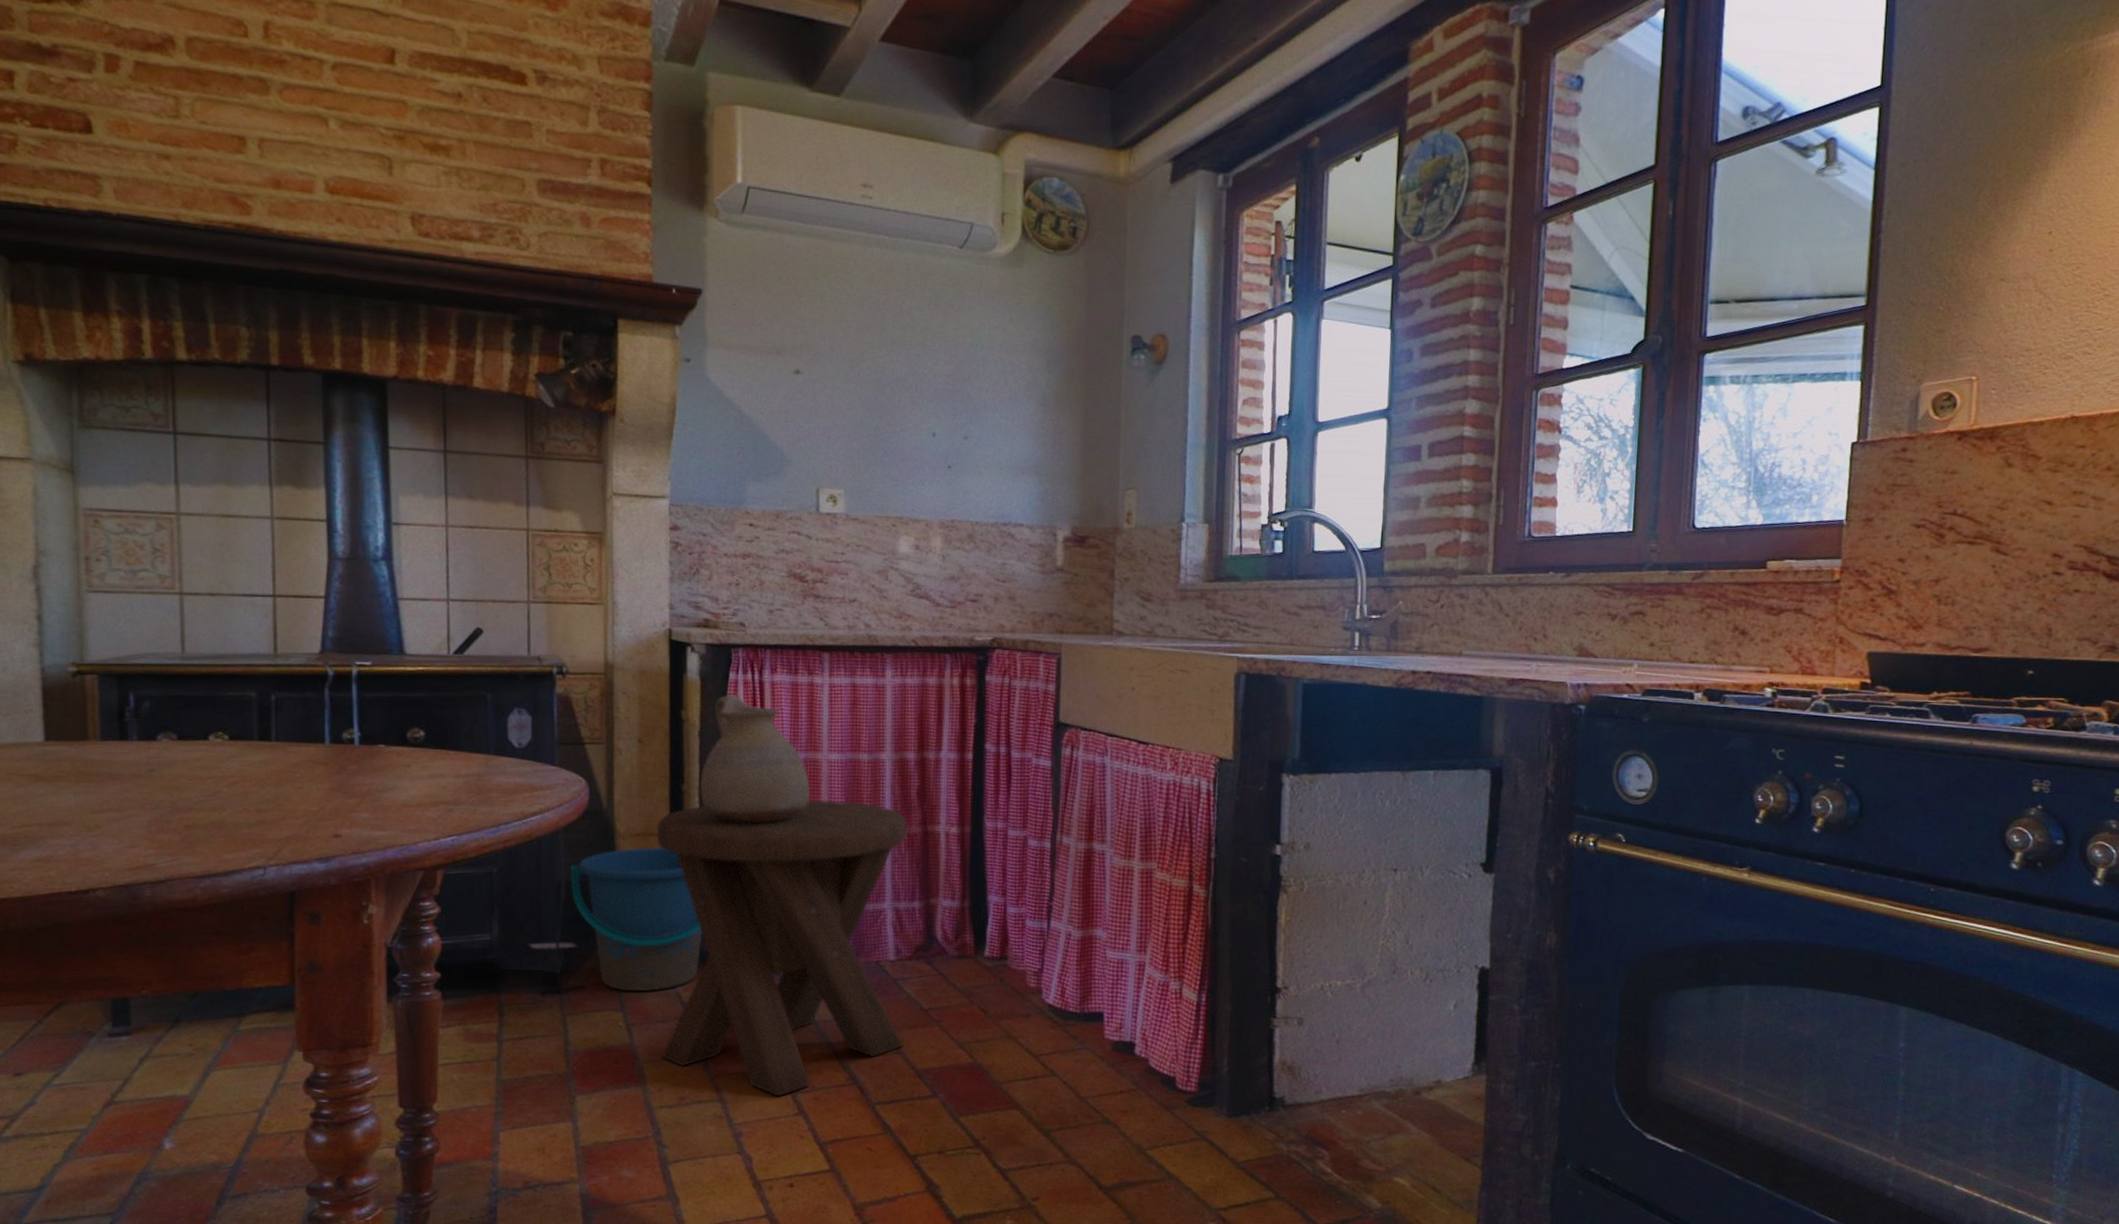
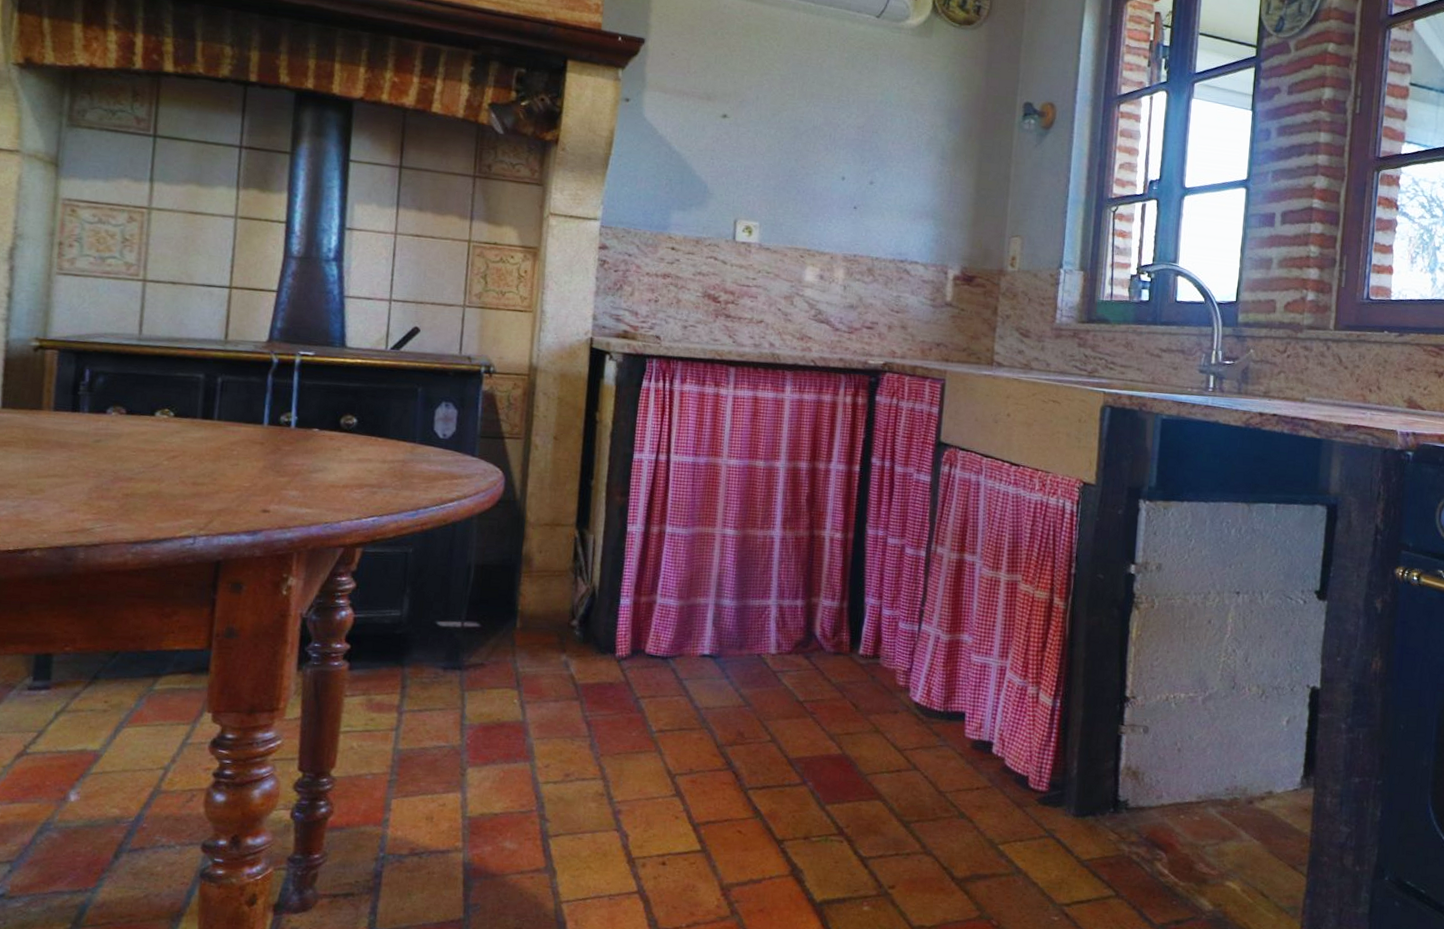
bucket: present [571,847,703,992] -> none [480,536,599,672]
music stool: present [656,799,907,1096] -> none [550,500,796,778]
ceramic pitcher: present [699,694,811,824] -> none [606,400,710,520]

